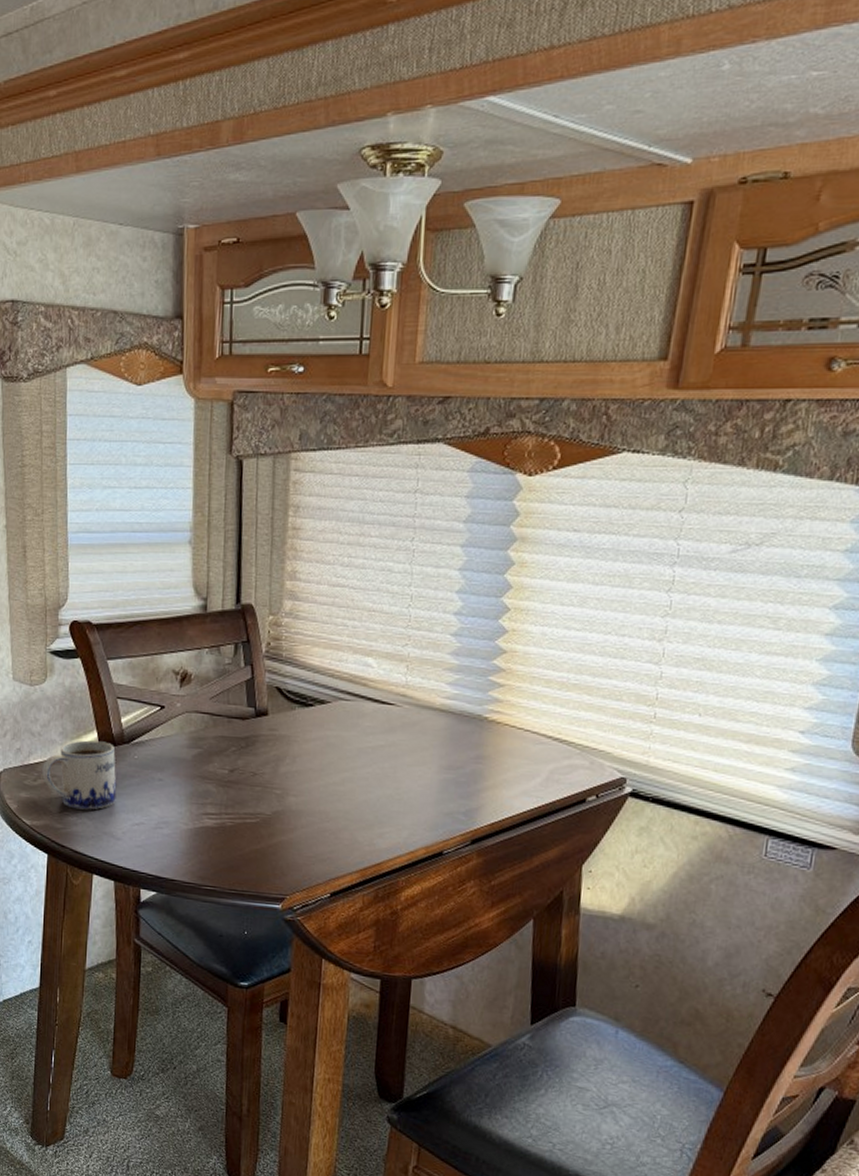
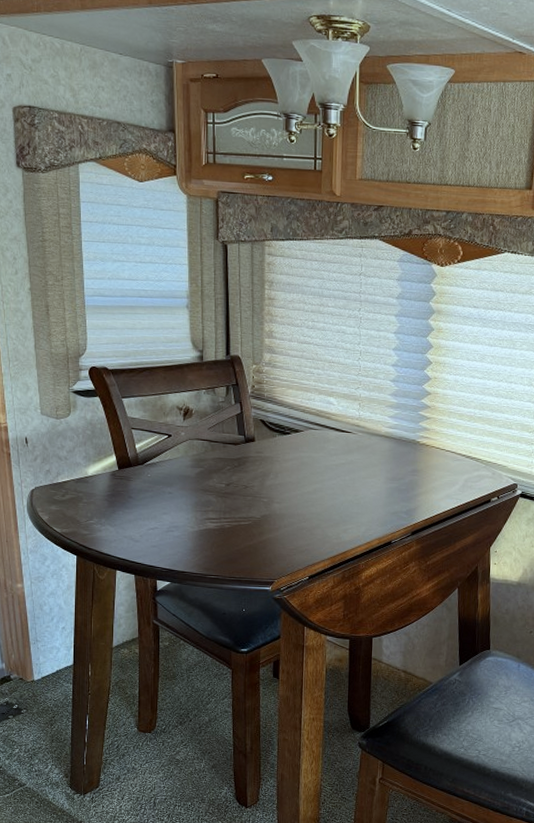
mug: present [42,740,117,810] -> none [69,462,134,519]

